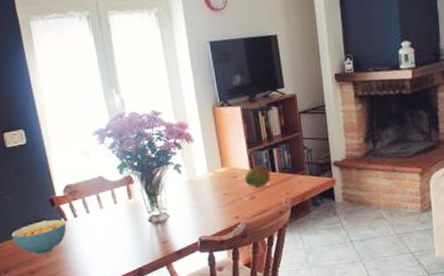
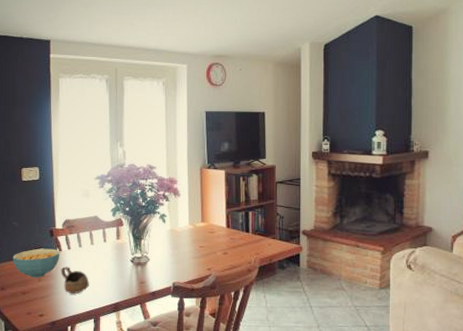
cup: none [70,236,106,266] -> present [61,266,89,294]
fruit: present [245,165,271,188] -> none [221,225,244,245]

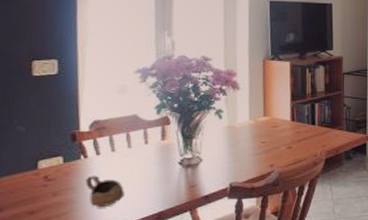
cereal bowl: present [13,248,60,278] -> none [15,156,86,193]

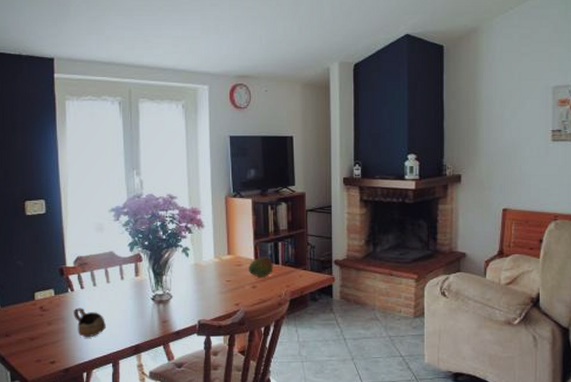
fruit: none [285,118,310,138] -> present [249,257,273,278]

